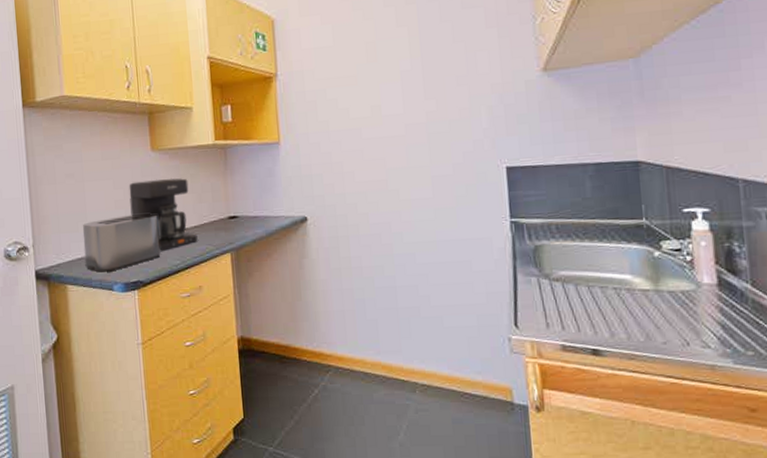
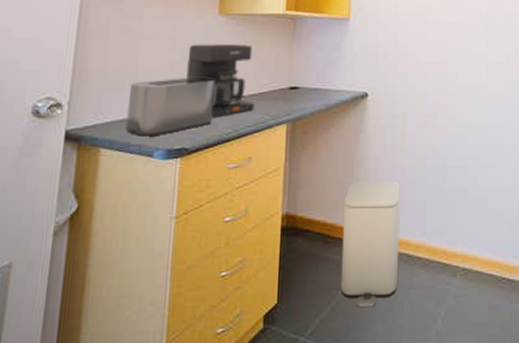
pedal bin: none [295,301,357,422] -> present [341,179,400,308]

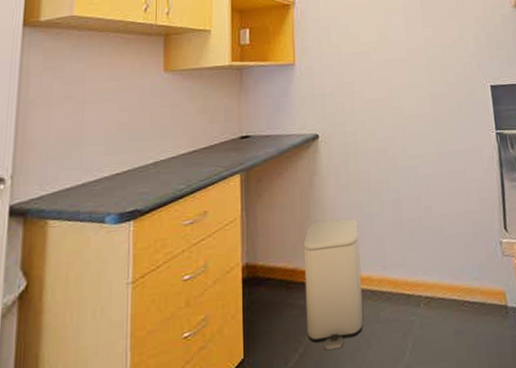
toaster: present [125,76,215,138] -> none [74,135,166,203]
coffee maker: present [186,44,254,118] -> none [135,99,206,175]

